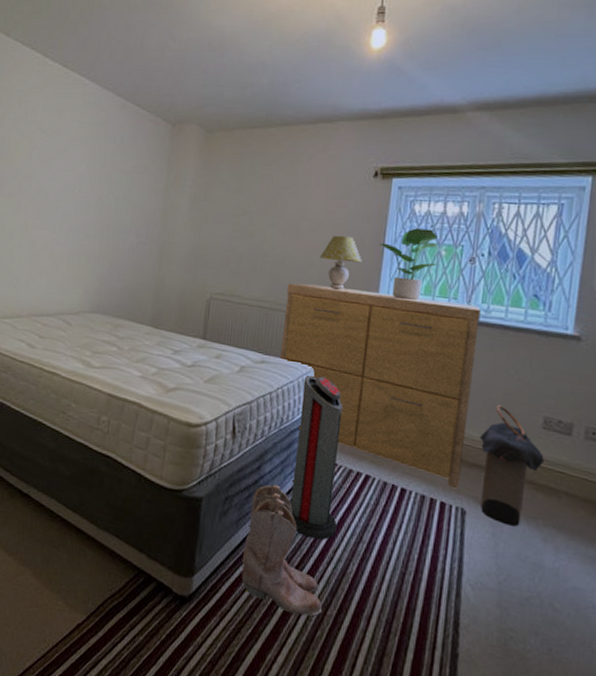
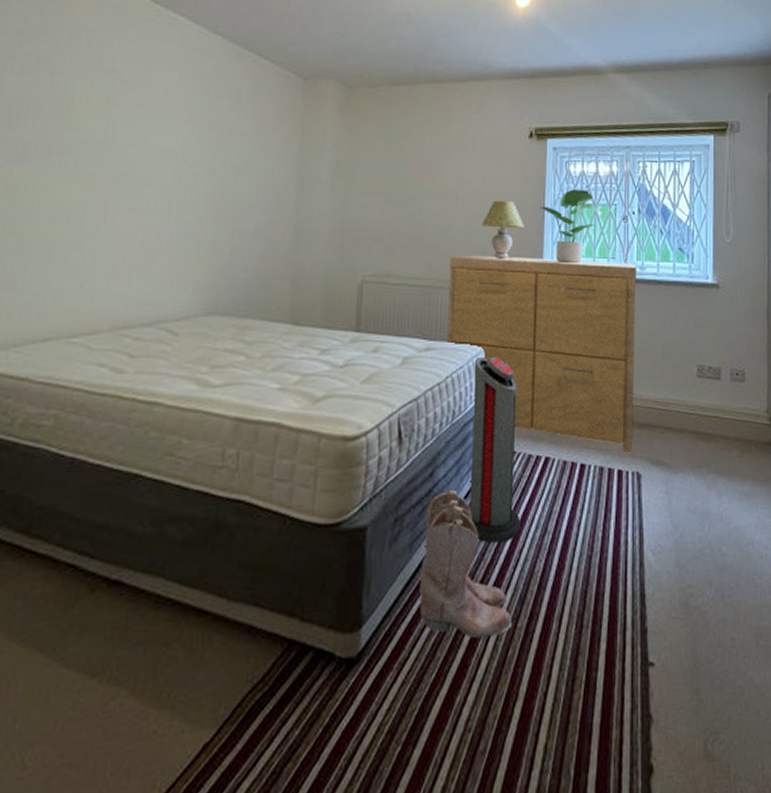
laundry hamper: present [480,405,544,527] -> none [647,360,701,480]

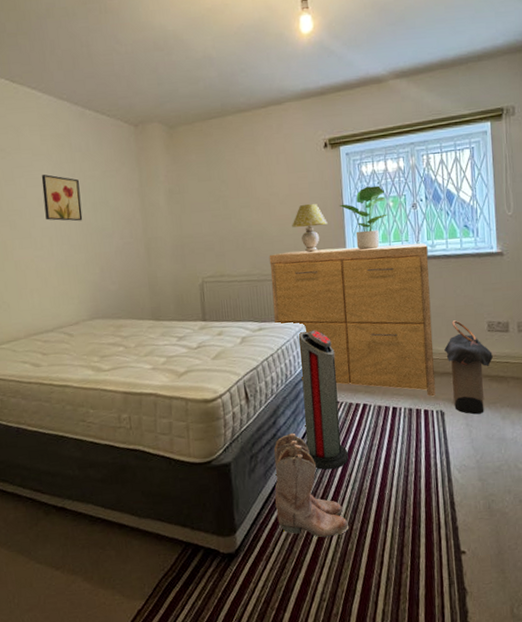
wall art: none [168,121,221,186] -> present [41,174,83,222]
laundry hamper: none [647,360,701,480] -> present [444,320,493,415]

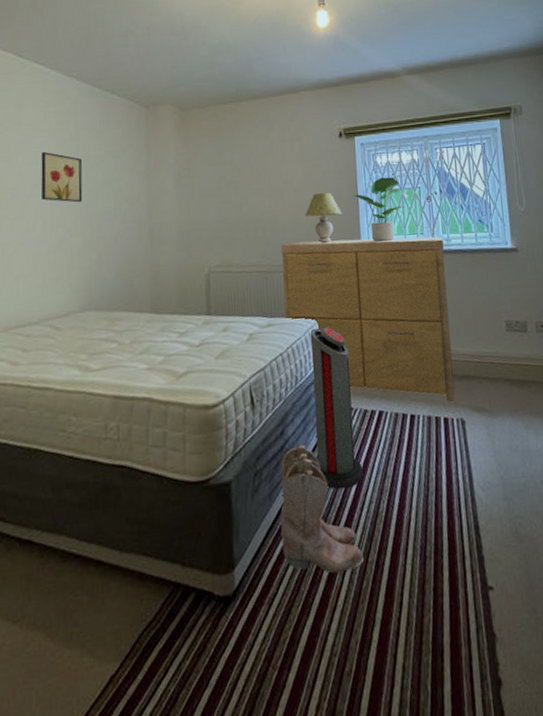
laundry hamper: present [444,320,493,415] -> none [463,319,513,423]

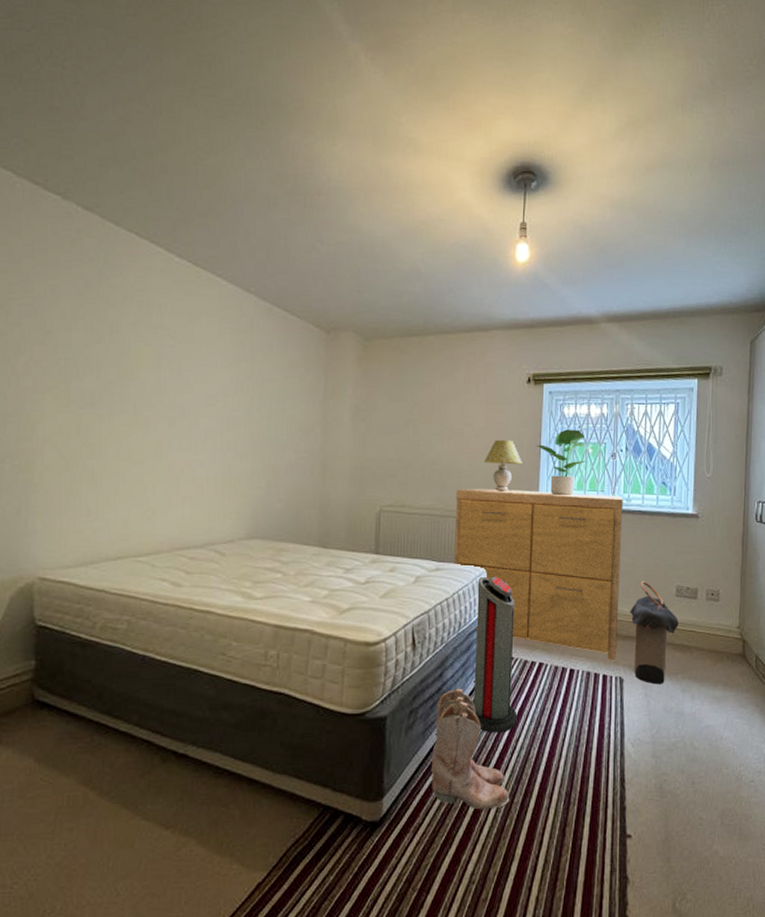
wall art: present [41,152,83,203] -> none [212,371,255,428]
laundry hamper: none [463,319,513,423] -> present [630,581,679,685]

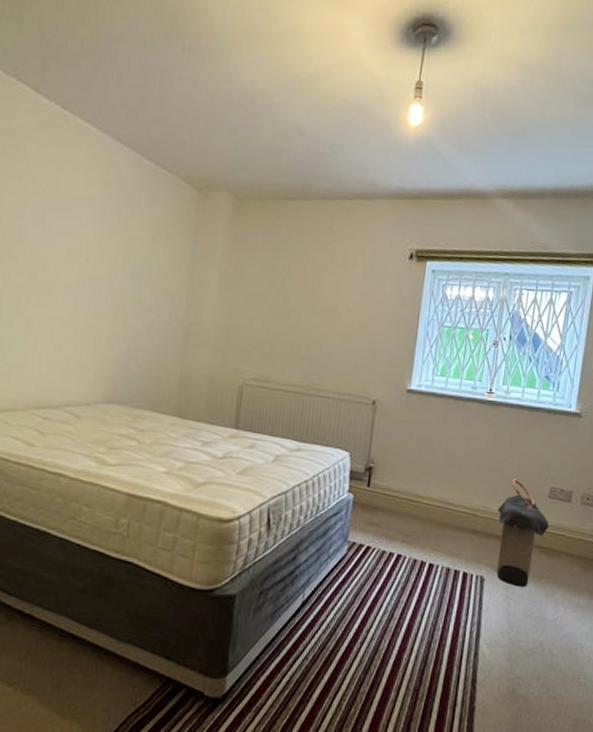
boots: present [431,688,509,810] -> none [277,573,356,697]
dresser: present [454,488,623,661] -> none [316,367,502,559]
air purifier: present [473,576,517,733] -> none [325,461,377,622]
table lamp: present [484,440,522,492] -> none [356,318,397,375]
potted plant: present [537,429,586,496] -> none [414,312,466,384]

